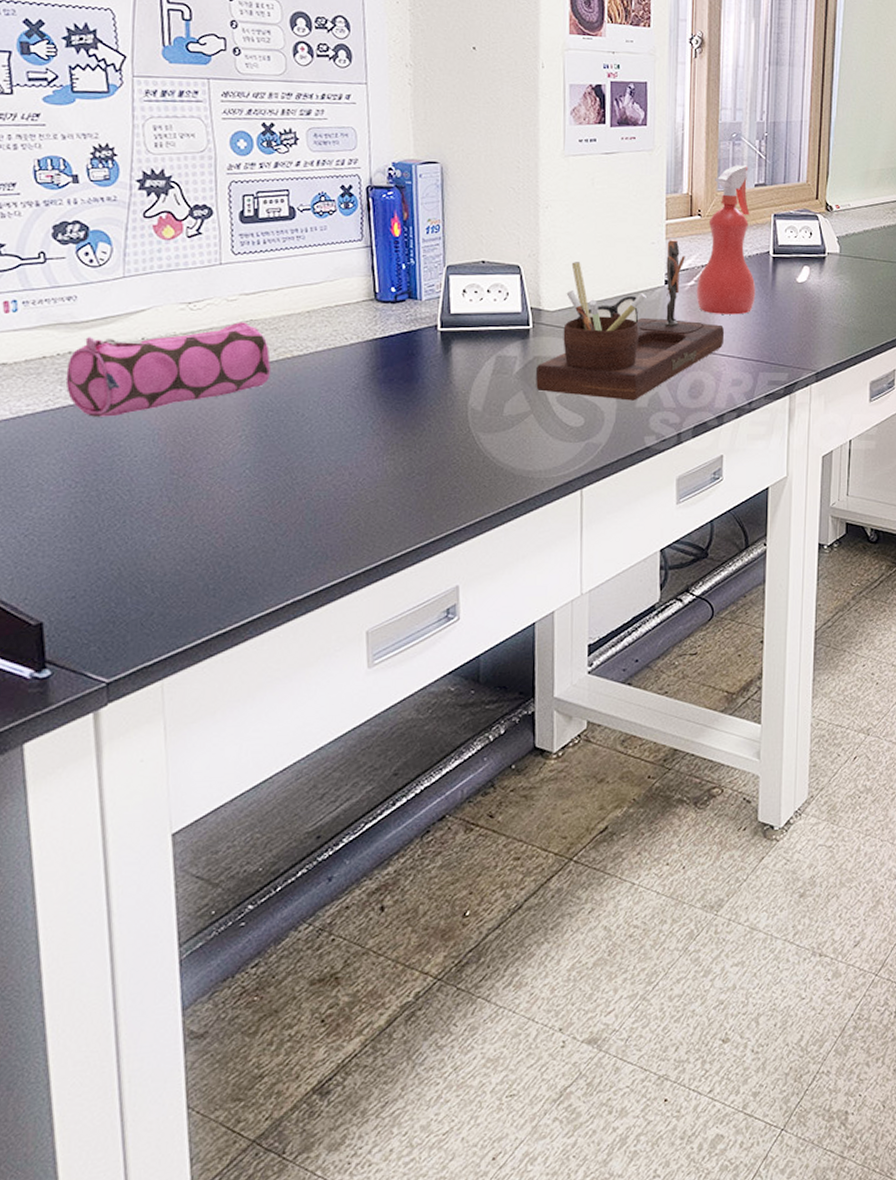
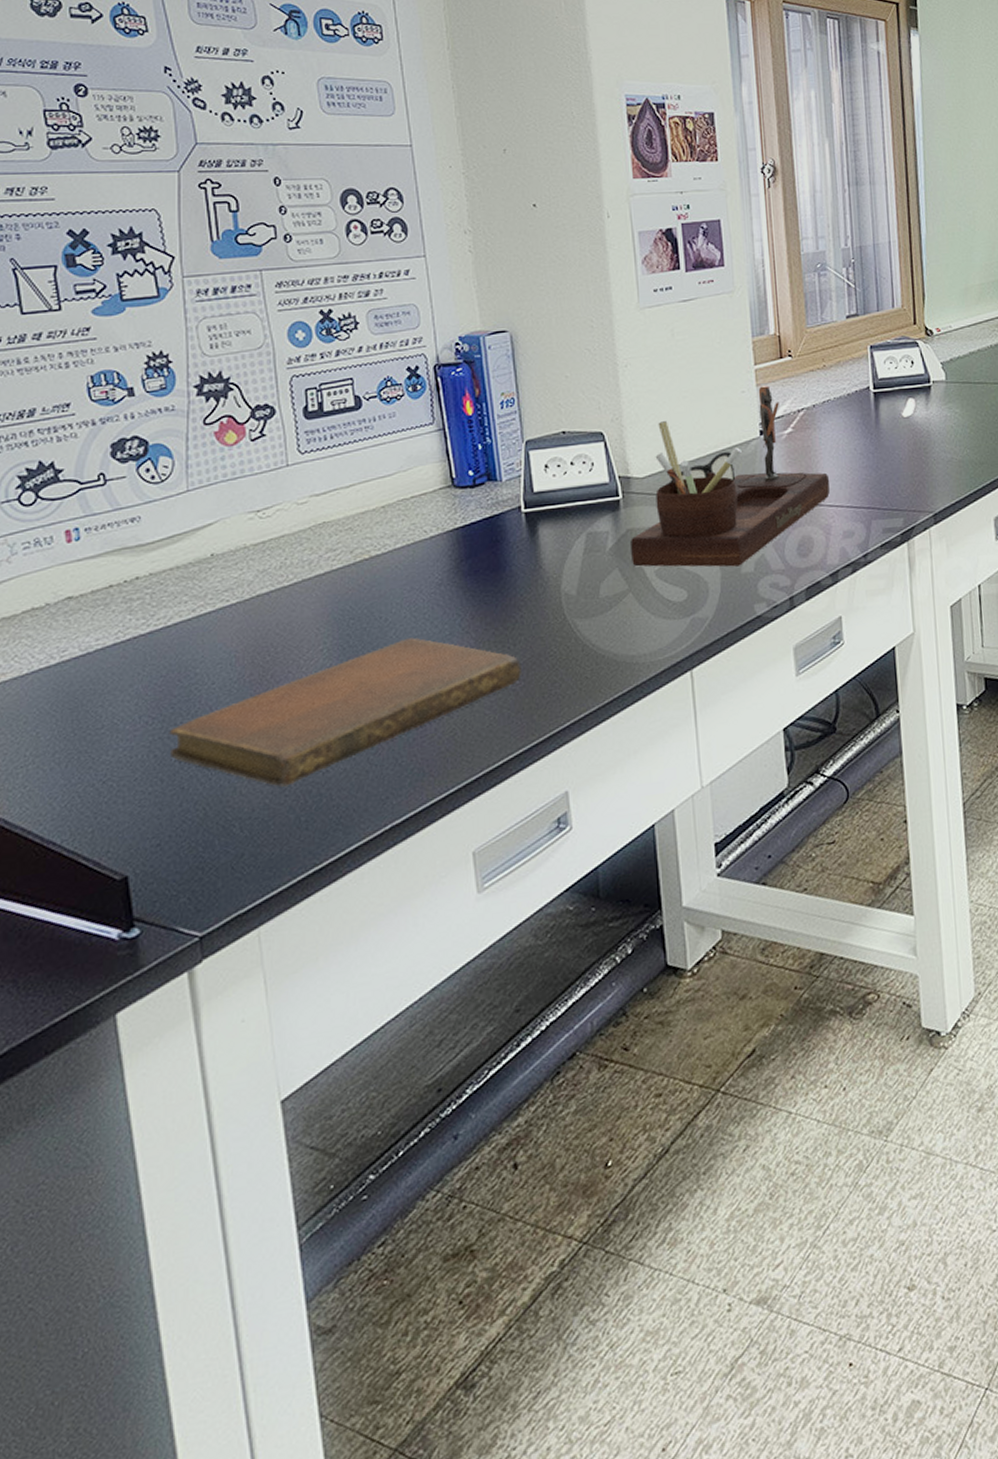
pencil case: present [65,322,272,417] -> none [135,525,349,645]
notebook: none [90,434,425,556] -> present [169,637,522,787]
spray bottle: present [696,165,756,315] -> none [794,297,860,462]

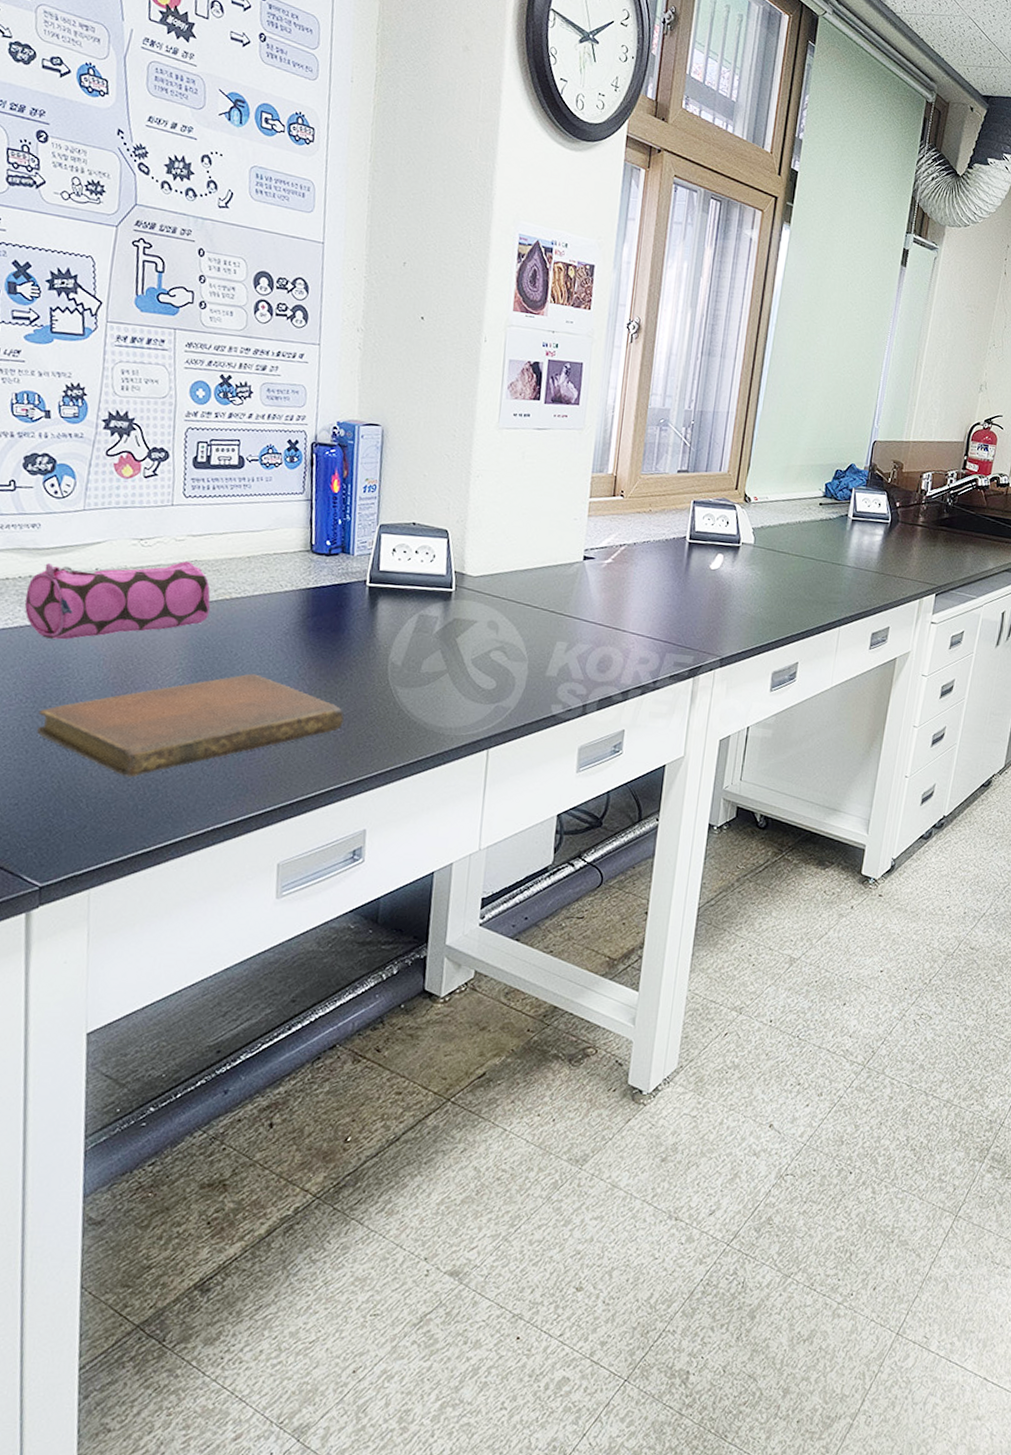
pencil case: none [135,525,349,645] -> present [24,561,211,640]
desk organizer: present [631,386,830,567] -> none [453,517,636,670]

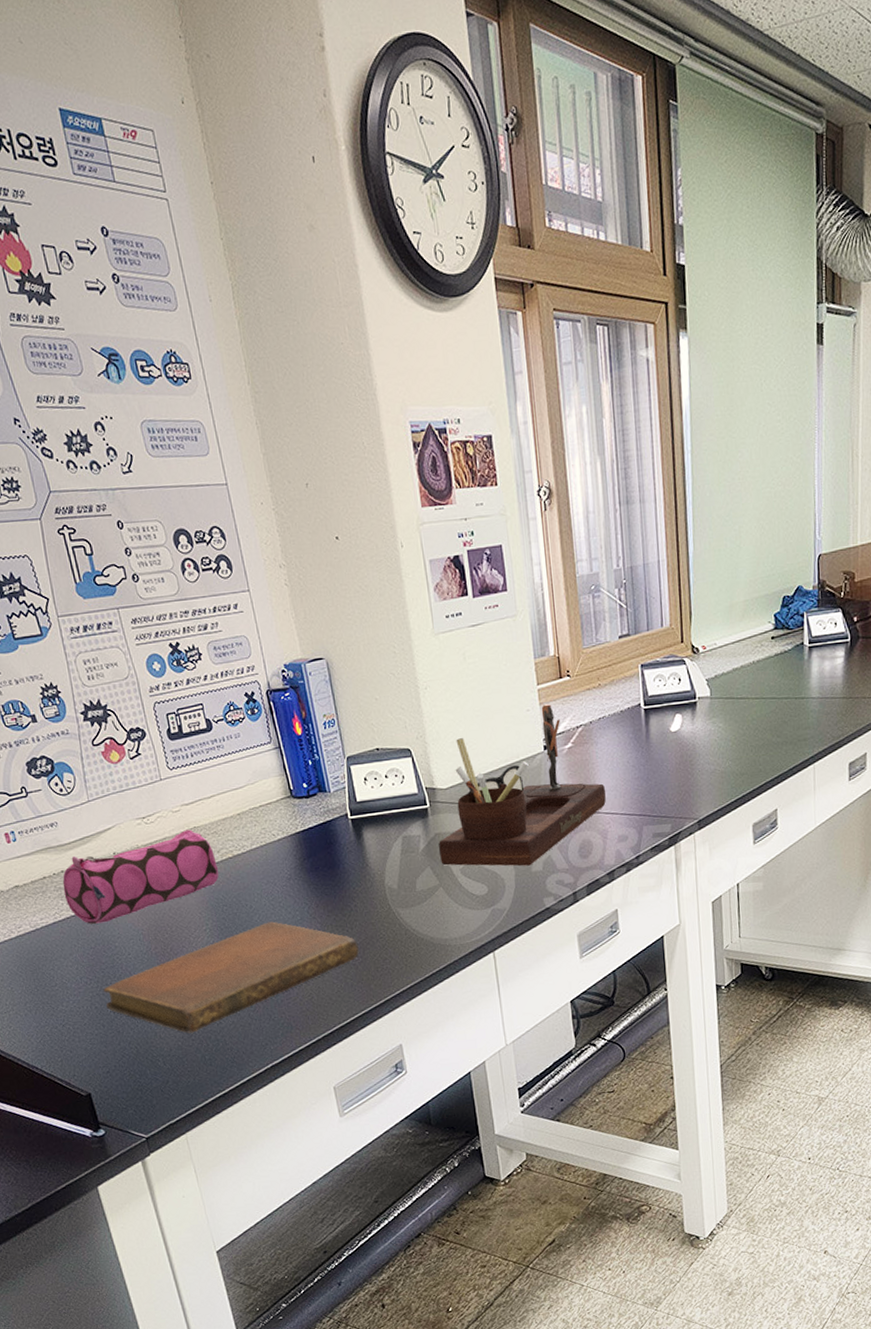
desk organizer: none [453,517,636,670] -> present [439,704,606,866]

